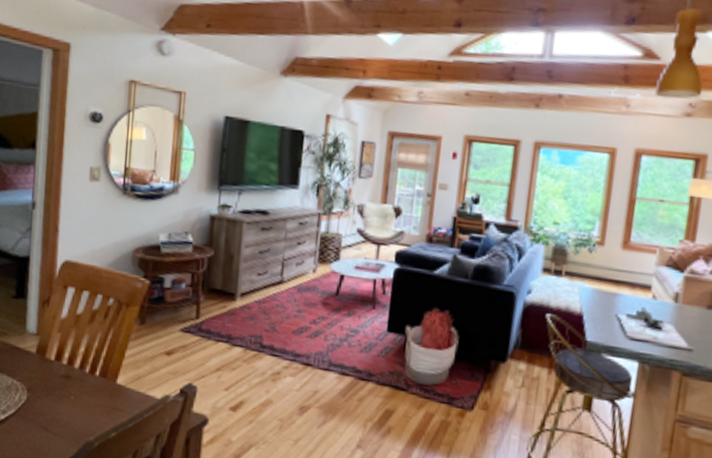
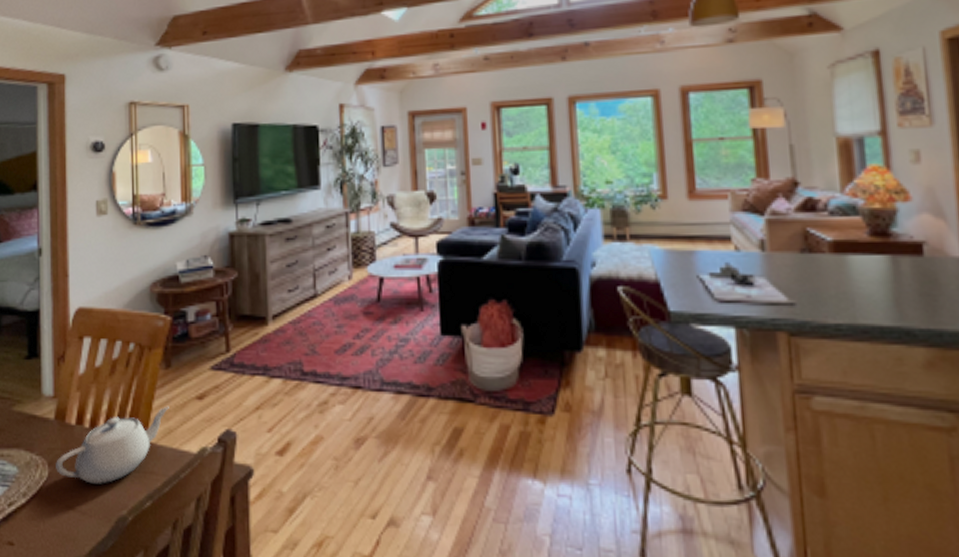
teapot: none [34,356,140,413] -> present [56,406,169,484]

